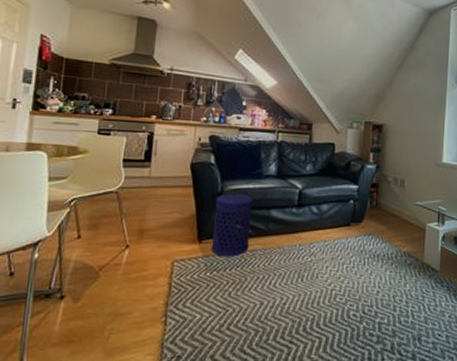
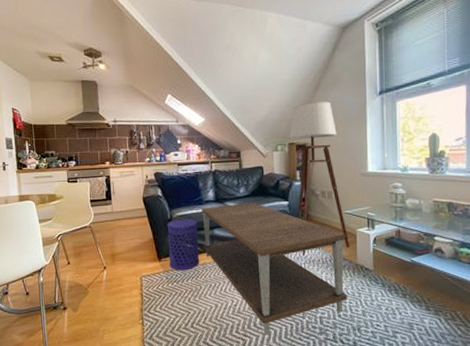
coffee table: none [256,182,414,343] -> present [201,202,348,335]
floor lamp: none [366,81,418,249] -> present [289,101,350,256]

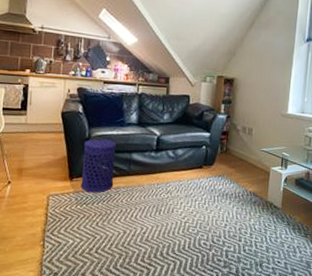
coffee table: present [201,202,348,335] -> none [119,129,259,266]
floor lamp: present [289,101,350,256] -> none [217,39,264,189]

